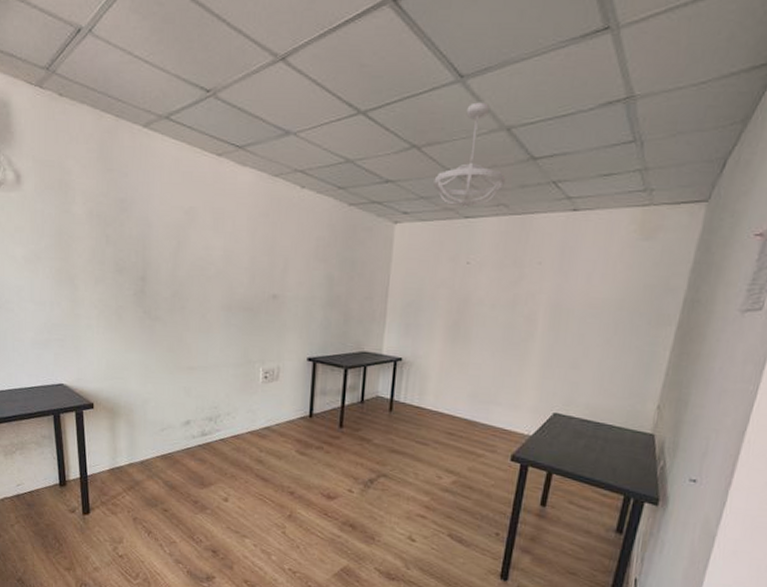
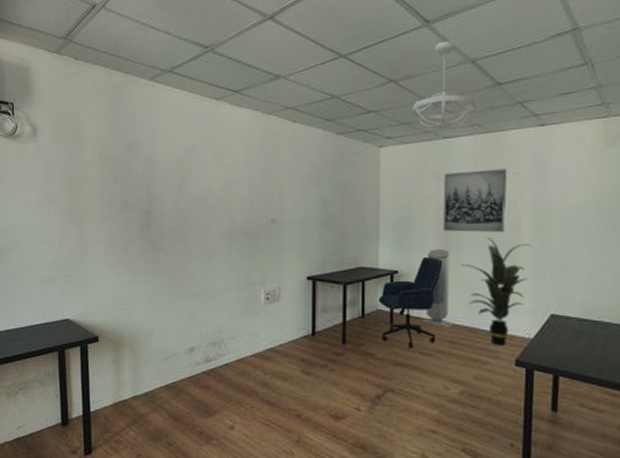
office chair: none [379,345,450,437] -> present [378,256,443,349]
air purifier: none [421,338,458,419] -> present [421,249,453,328]
wall art: none [453,256,530,327] -> present [442,169,507,233]
indoor plant: none [467,330,544,441] -> present [460,238,532,346]

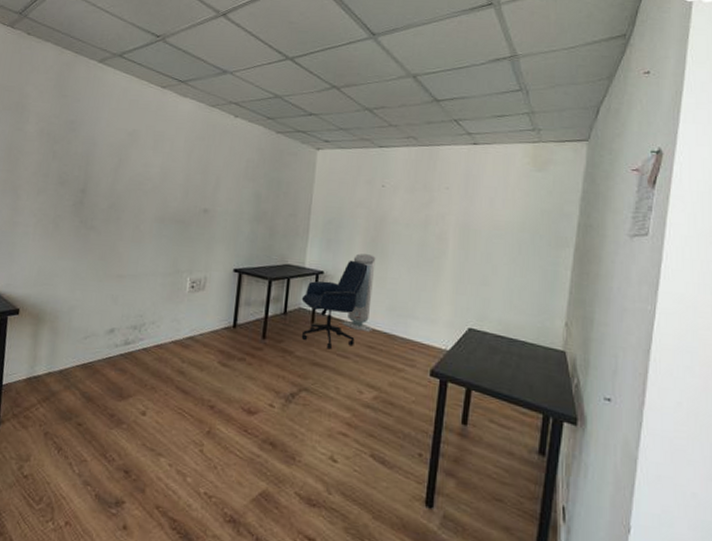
ceiling light fixture: present [412,41,477,131] -> none [351,54,414,140]
wall art: present [442,169,507,233] -> none [370,180,438,245]
indoor plant: present [460,238,532,346] -> none [385,247,456,355]

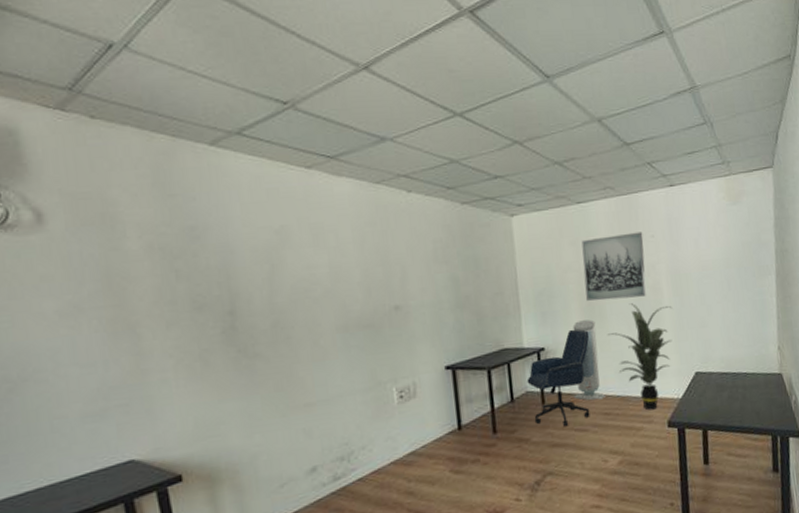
wall art: none [370,180,438,245] -> present [581,231,647,301]
indoor plant: none [385,247,456,355] -> present [607,303,673,410]

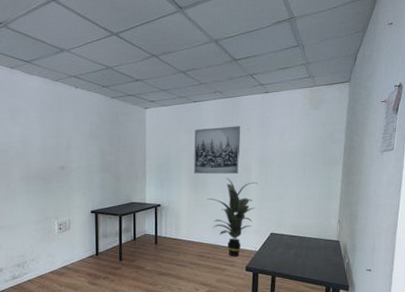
office chair: present [526,329,590,427] -> none [146,193,194,262]
air purifier: present [572,319,606,401] -> none [178,187,201,246]

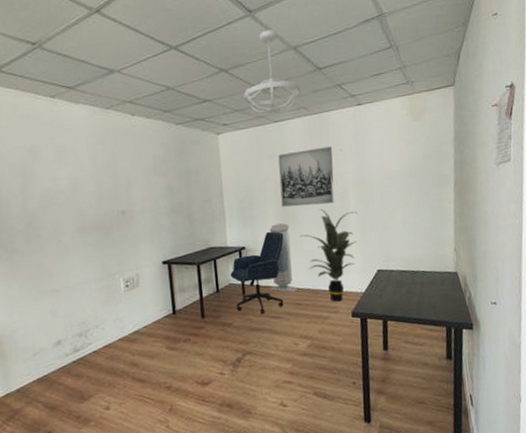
office chair: none [146,193,194,262] -> present [230,231,284,315]
ceiling light fixture: none [170,24,219,96] -> present [243,29,301,115]
air purifier: none [178,187,201,246] -> present [269,223,297,293]

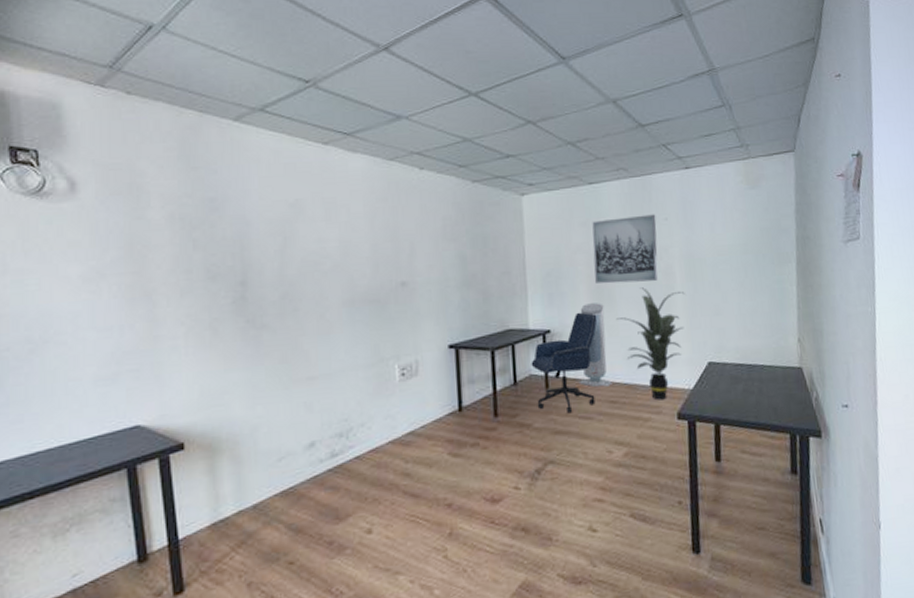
ceiling light fixture: present [243,29,301,115] -> none [553,79,621,176]

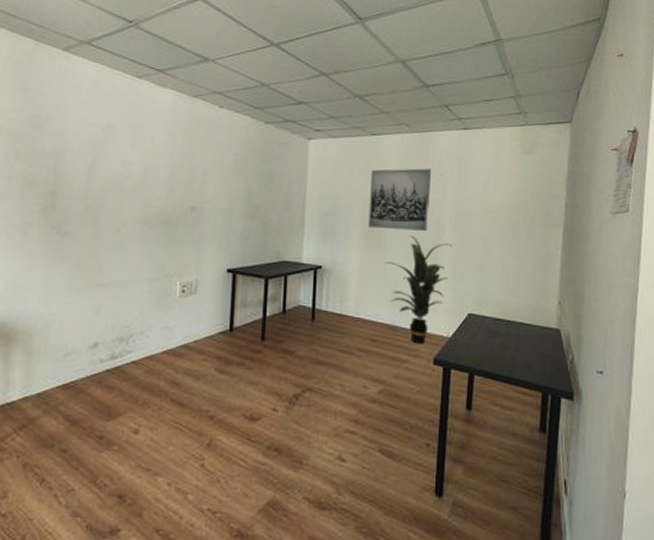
office chair: present [531,312,598,414] -> none [300,252,367,346]
air purifier: present [578,303,612,387] -> none [343,245,374,325]

